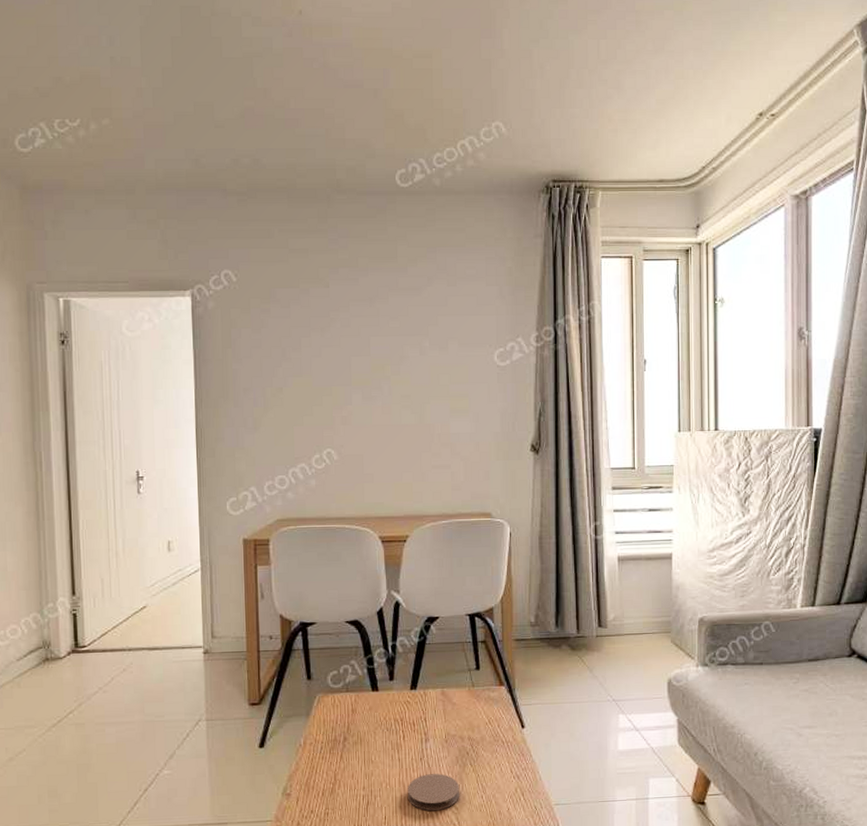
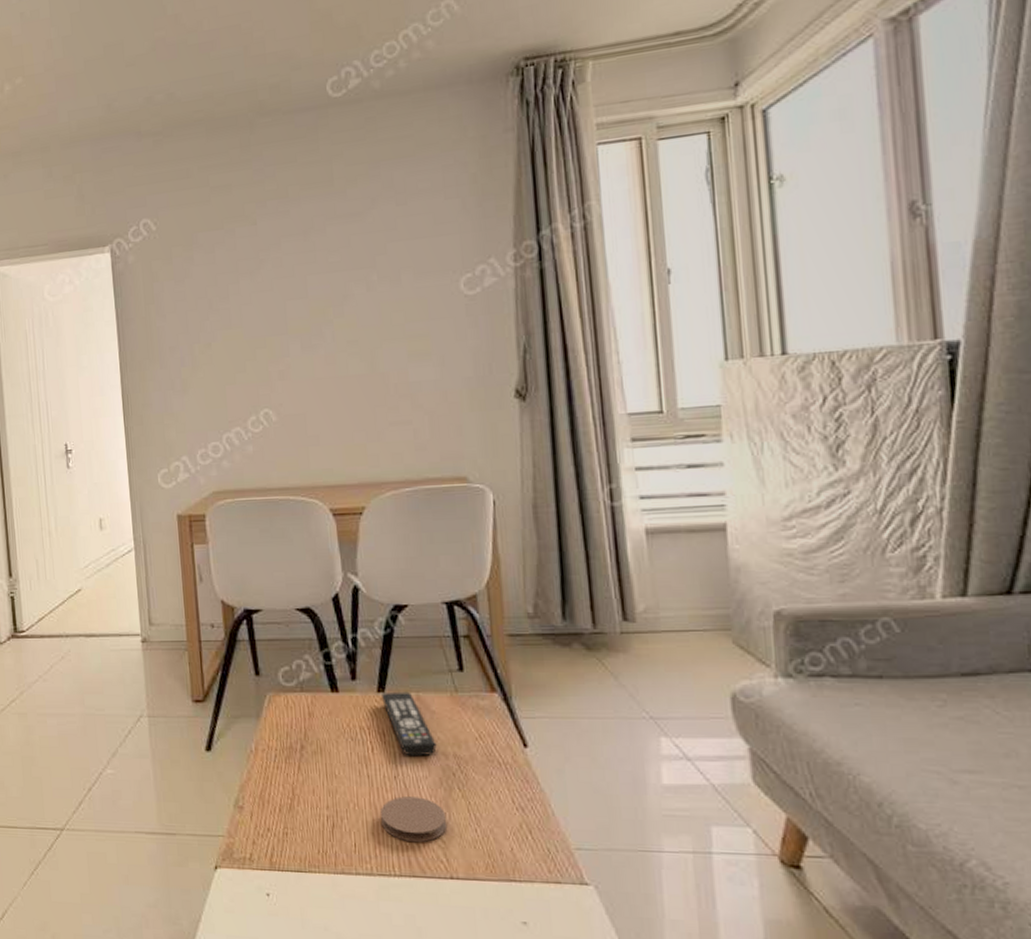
remote control: none [414,688,455,741] -> present [382,691,437,757]

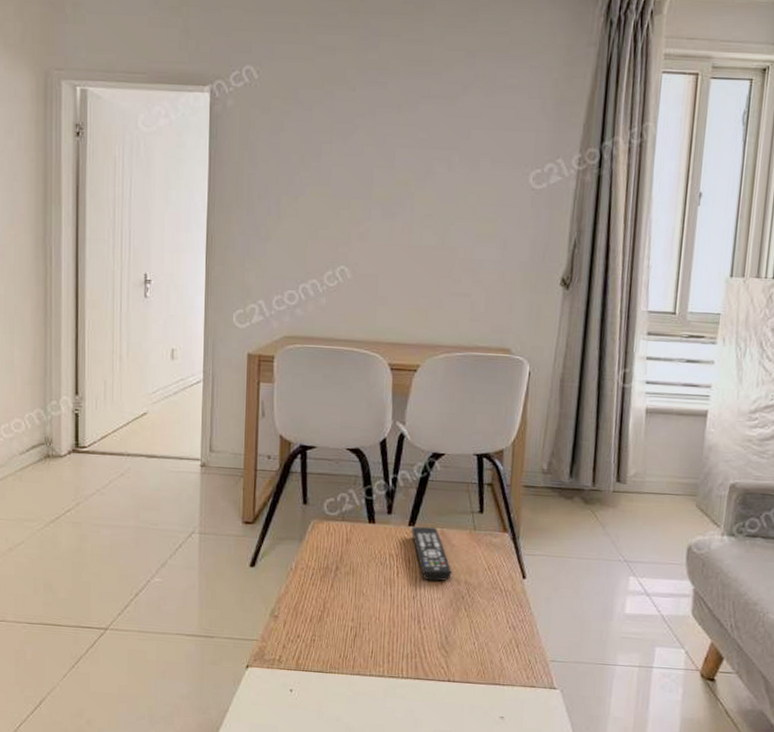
coaster: present [381,796,446,843] -> none [397,613,451,652]

